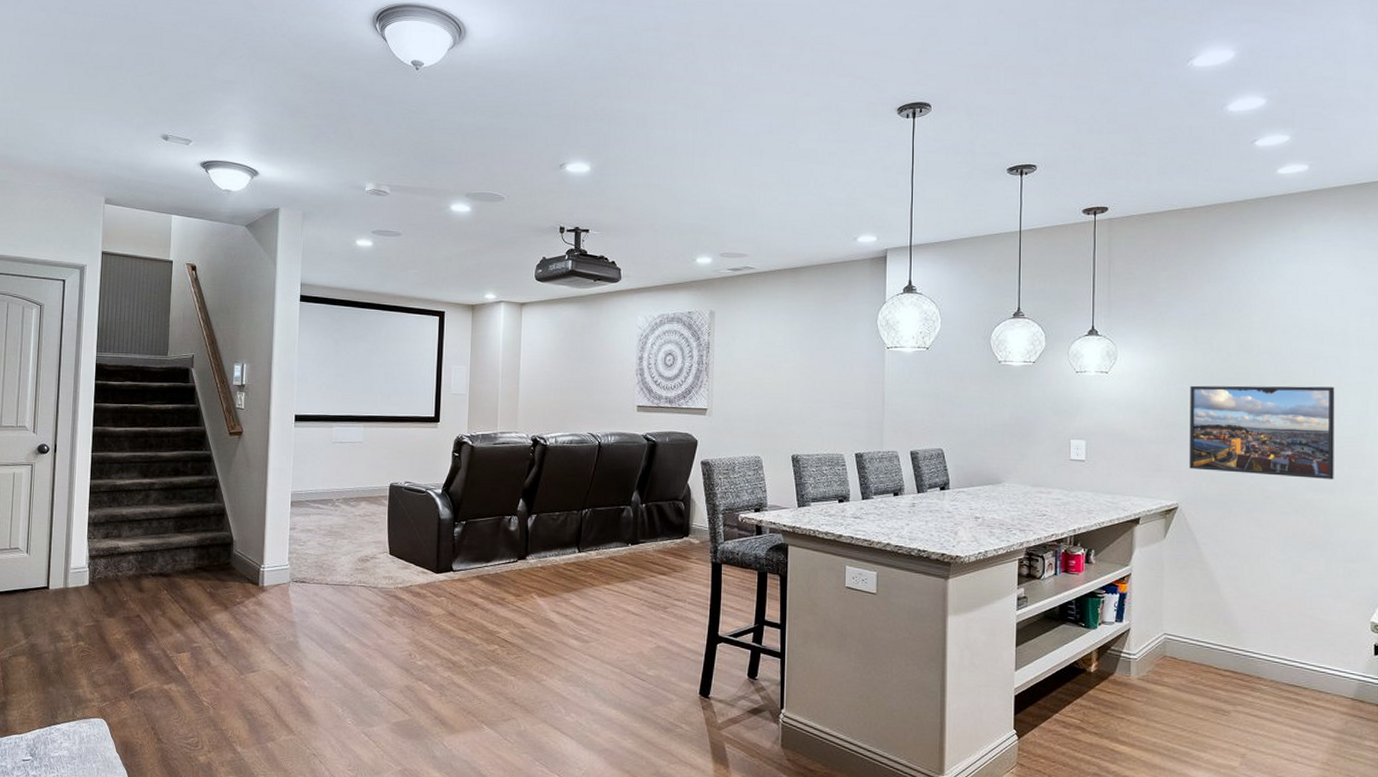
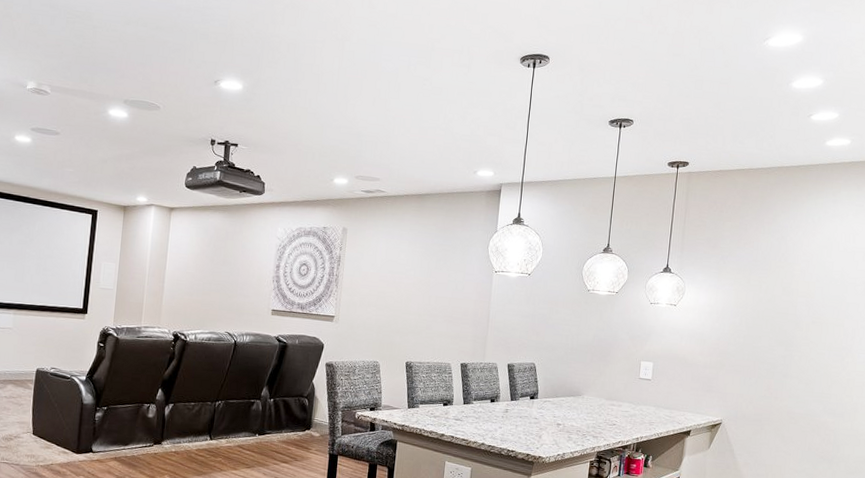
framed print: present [1189,385,1335,479] -> none [734,320,853,405]

